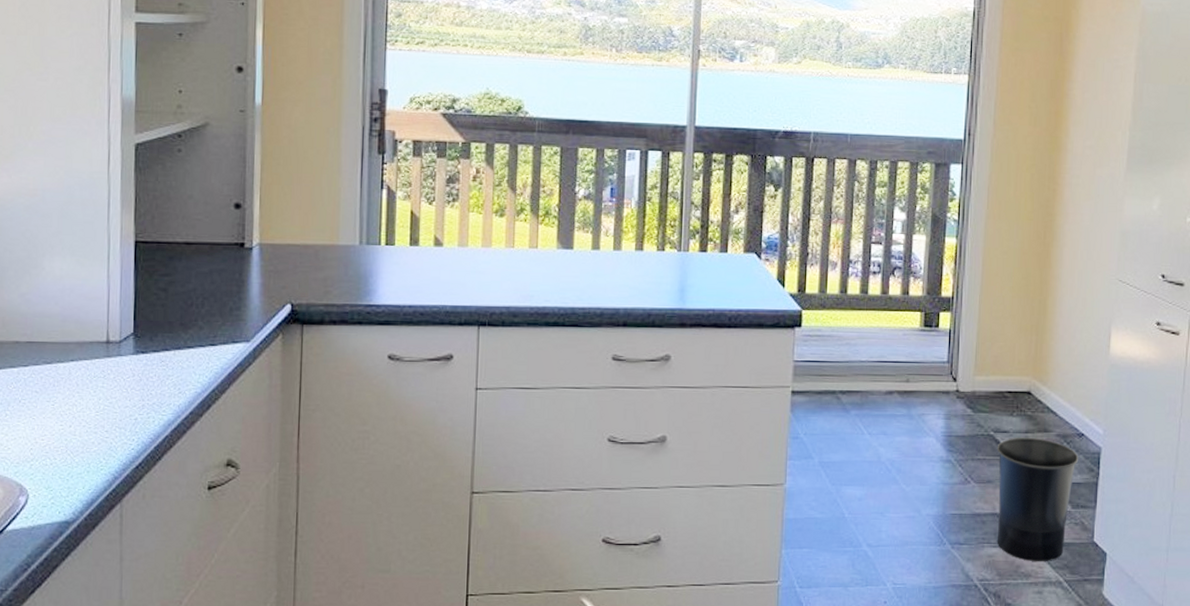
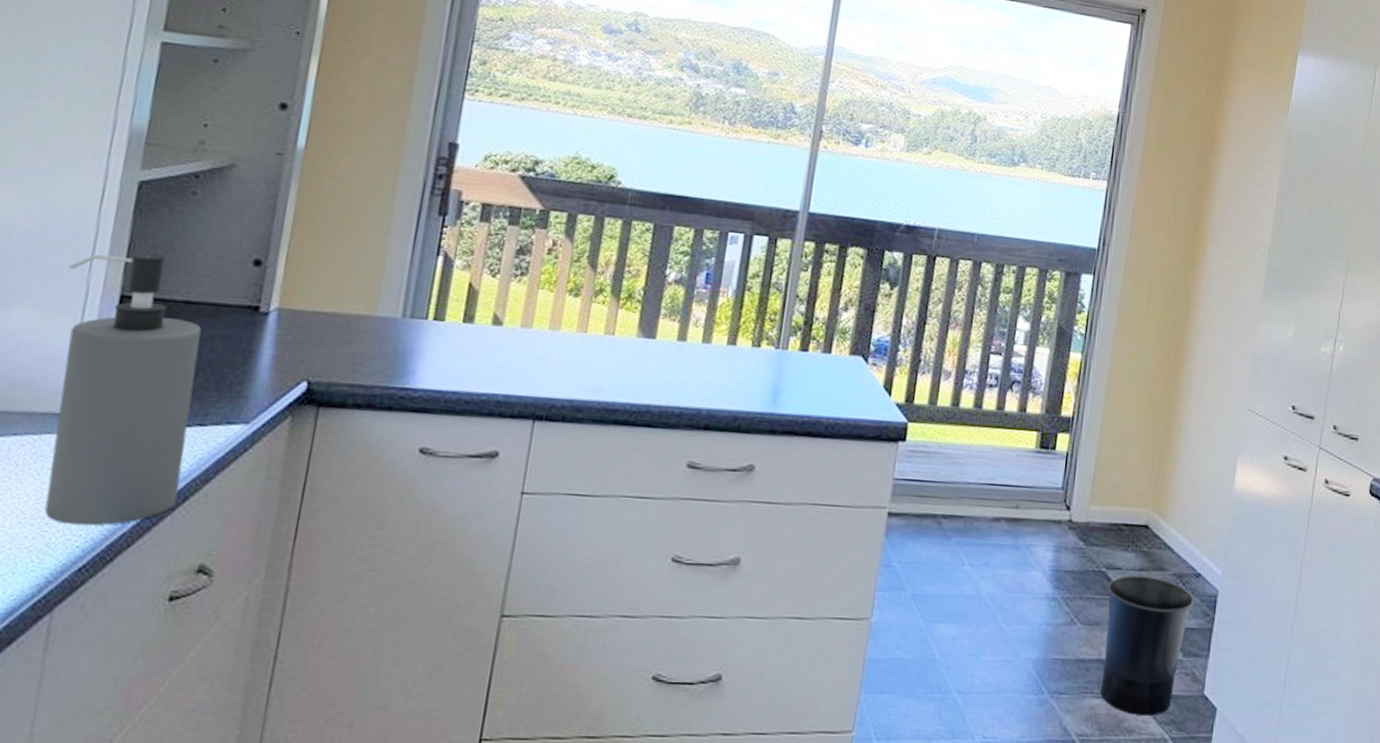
soap dispenser: none [91,204,203,431] -> present [44,253,202,526]

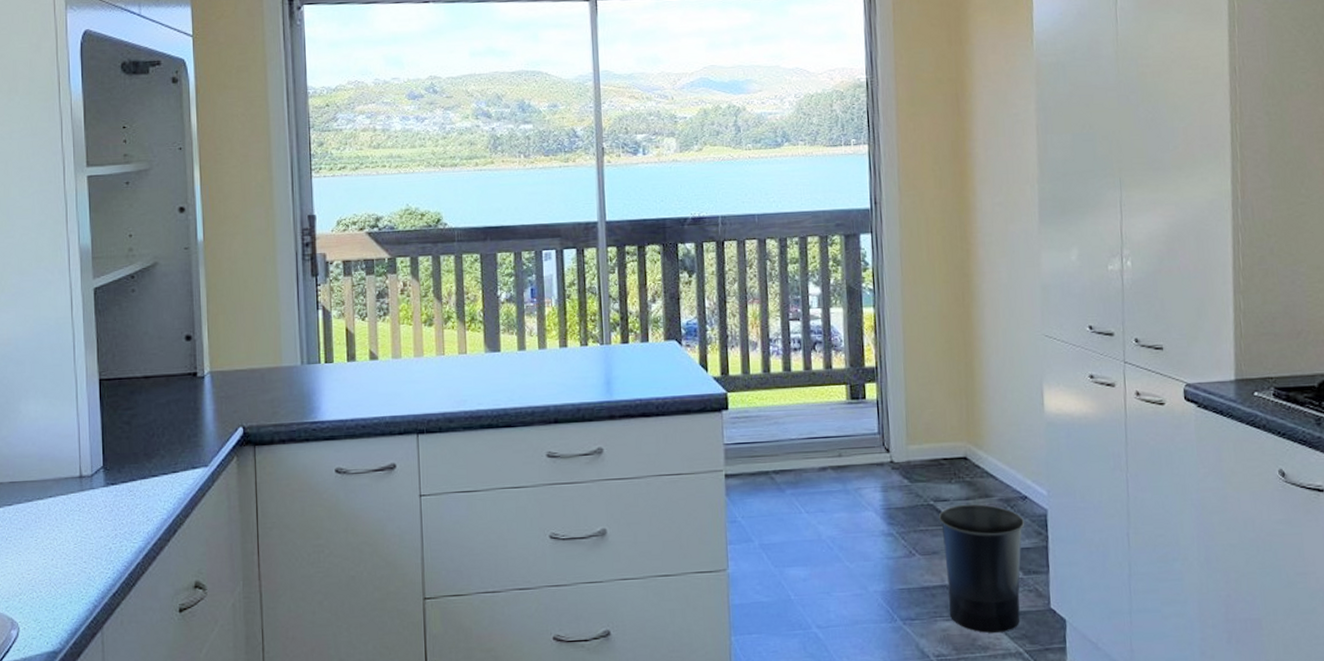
soap dispenser: present [44,253,202,526] -> none [60,343,170,561]

